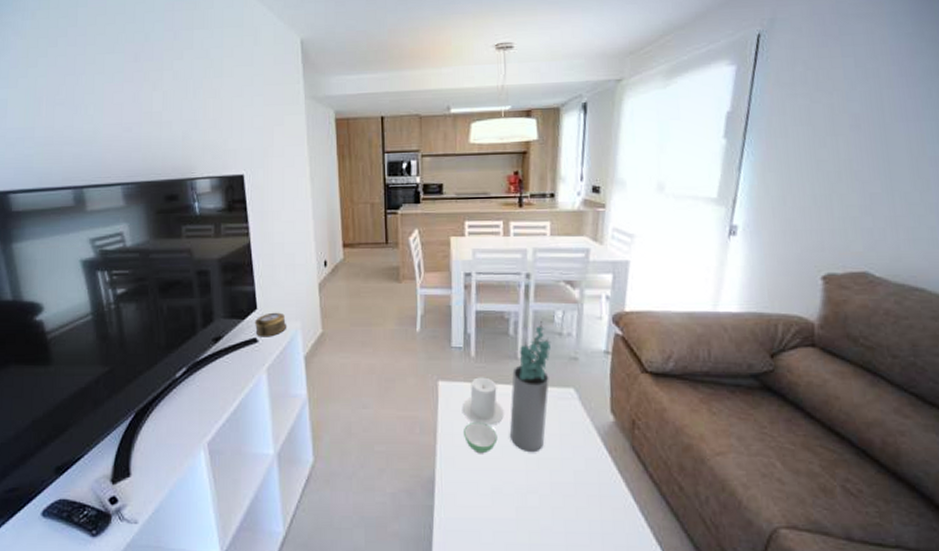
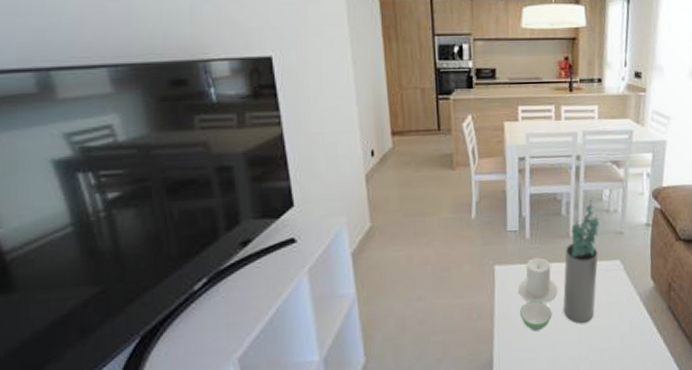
decorative box: present [254,312,286,337] -> none [291,208,329,237]

